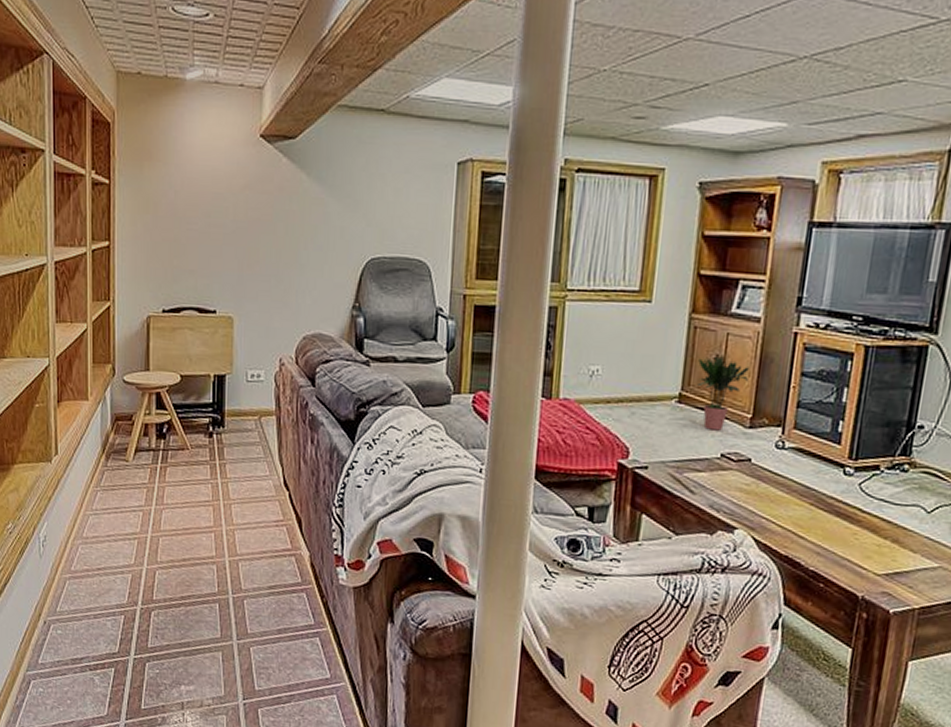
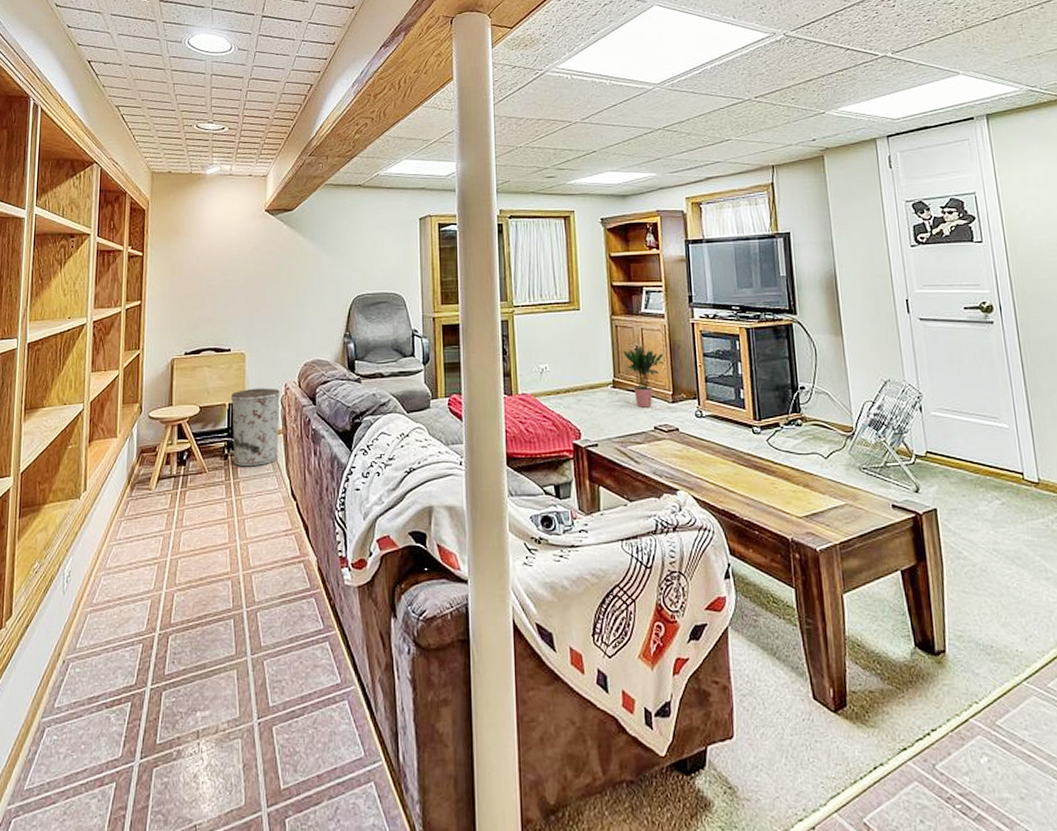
trash can: none [217,359,273,449] -> present [231,388,280,467]

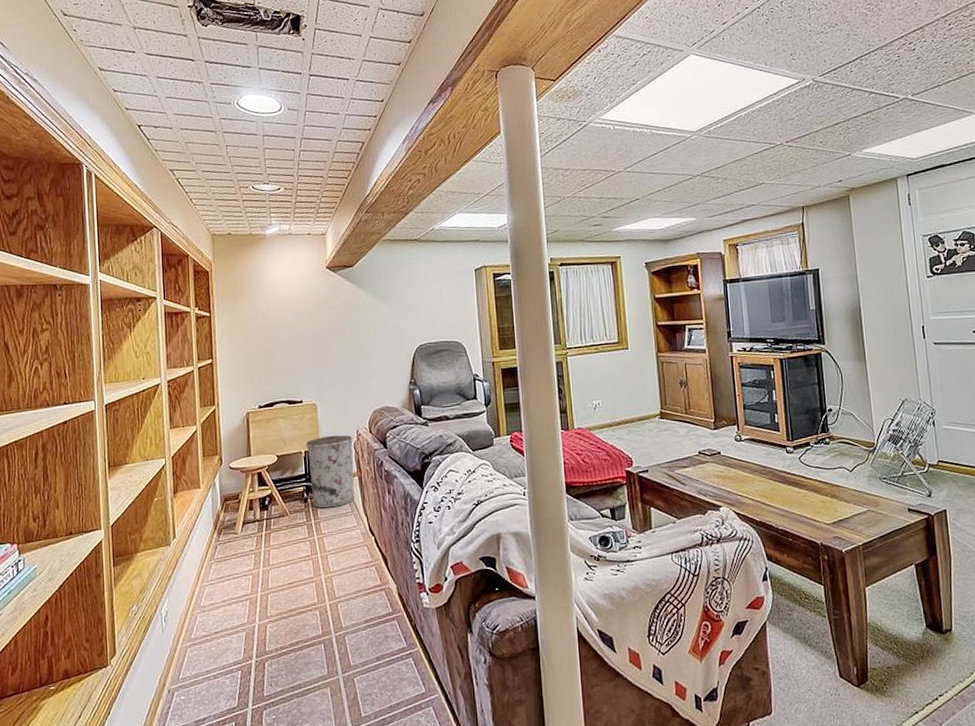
potted plant: present [623,347,665,408] -> none [669,380,707,435]

